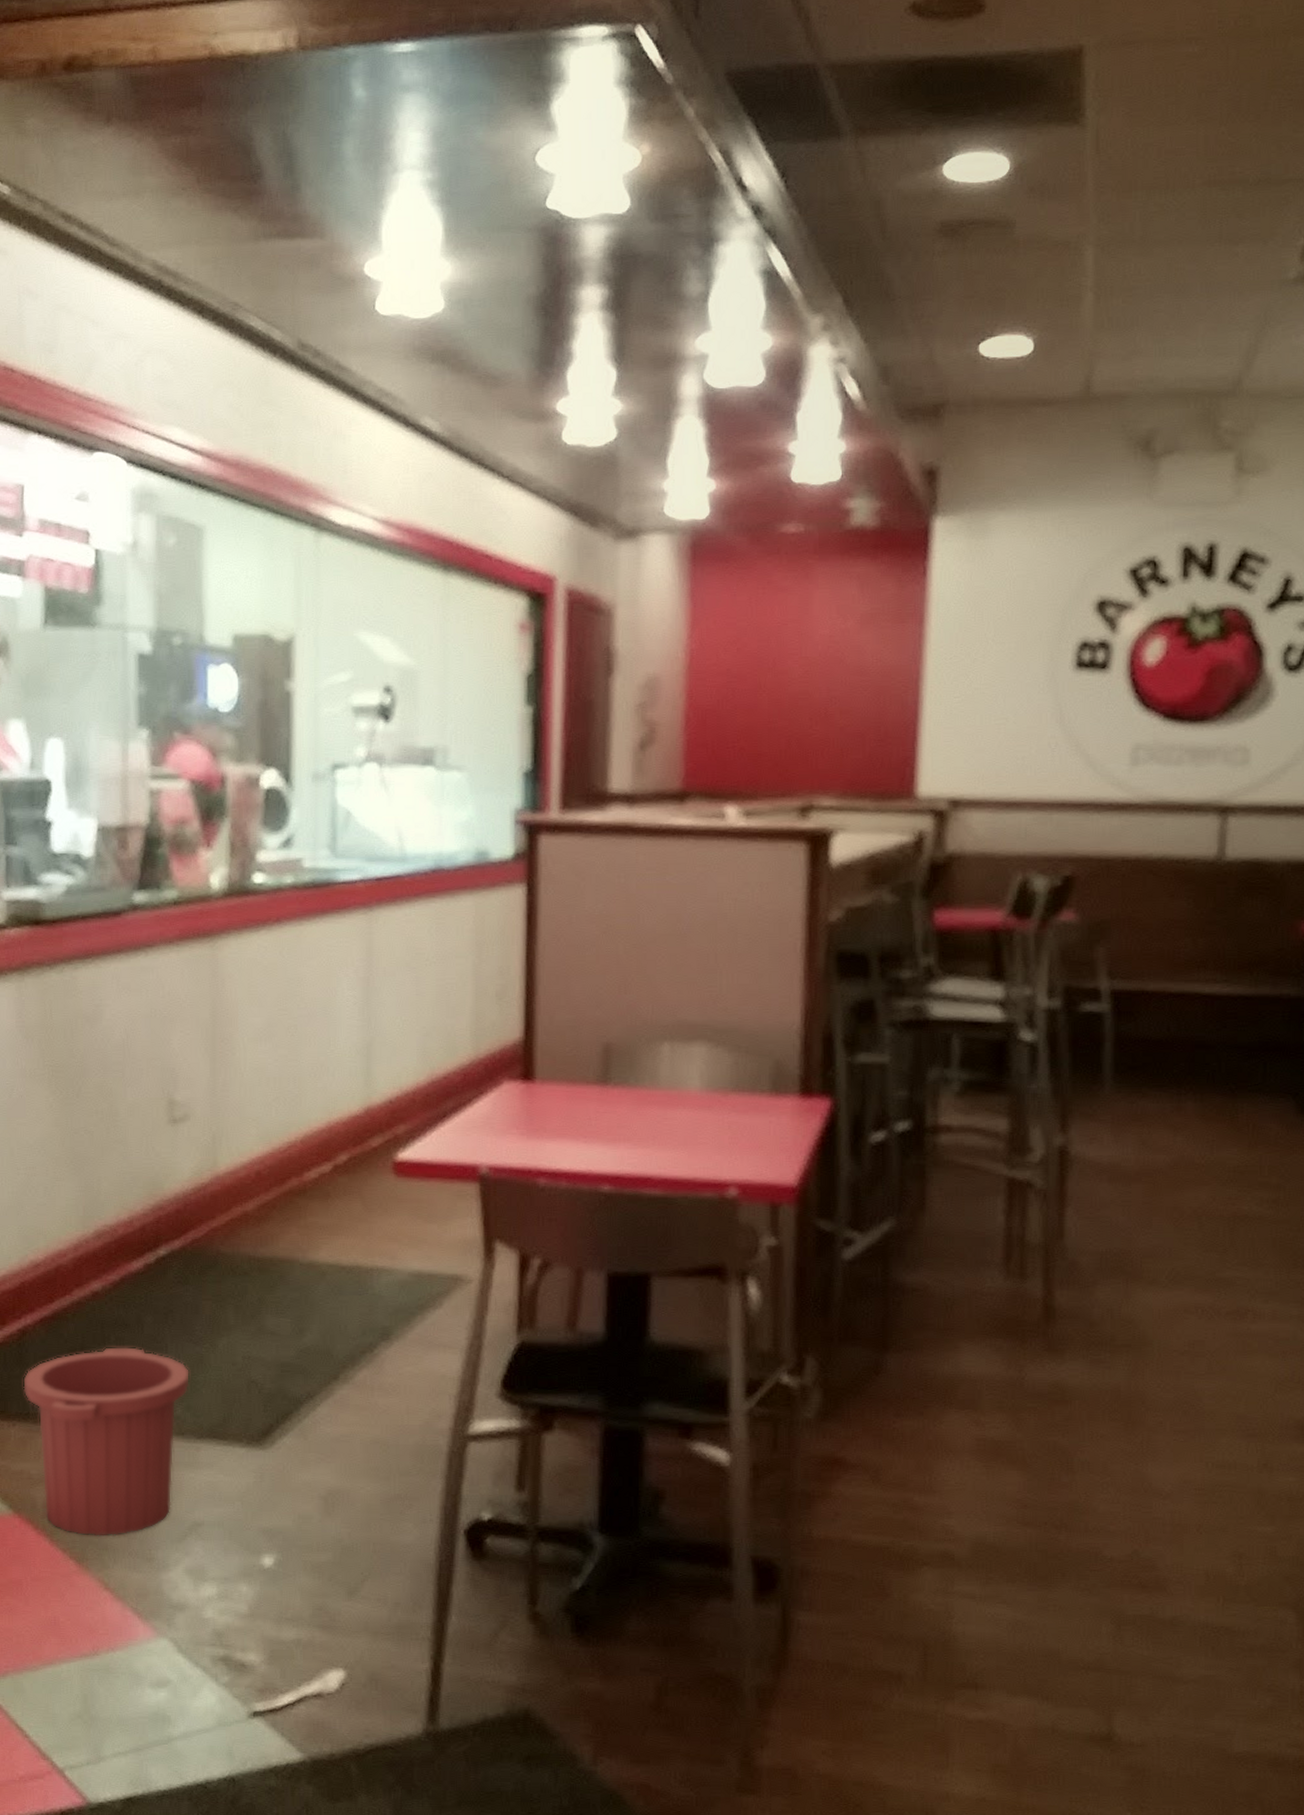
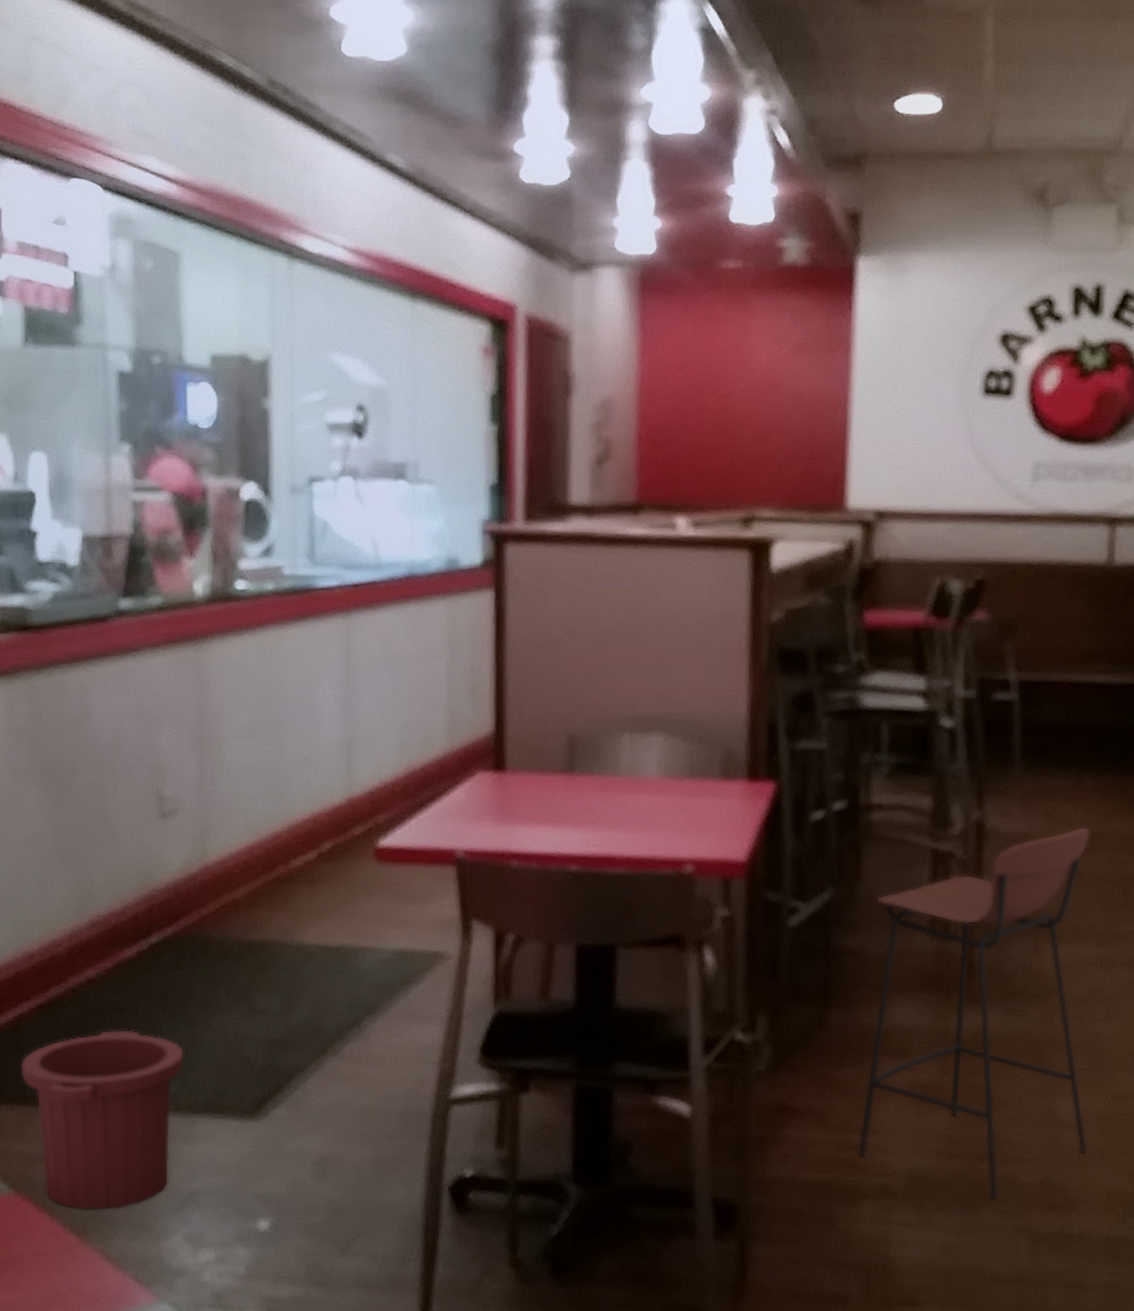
bar stool: none [916,1155,1193,1574] -> present [857,826,1091,1199]

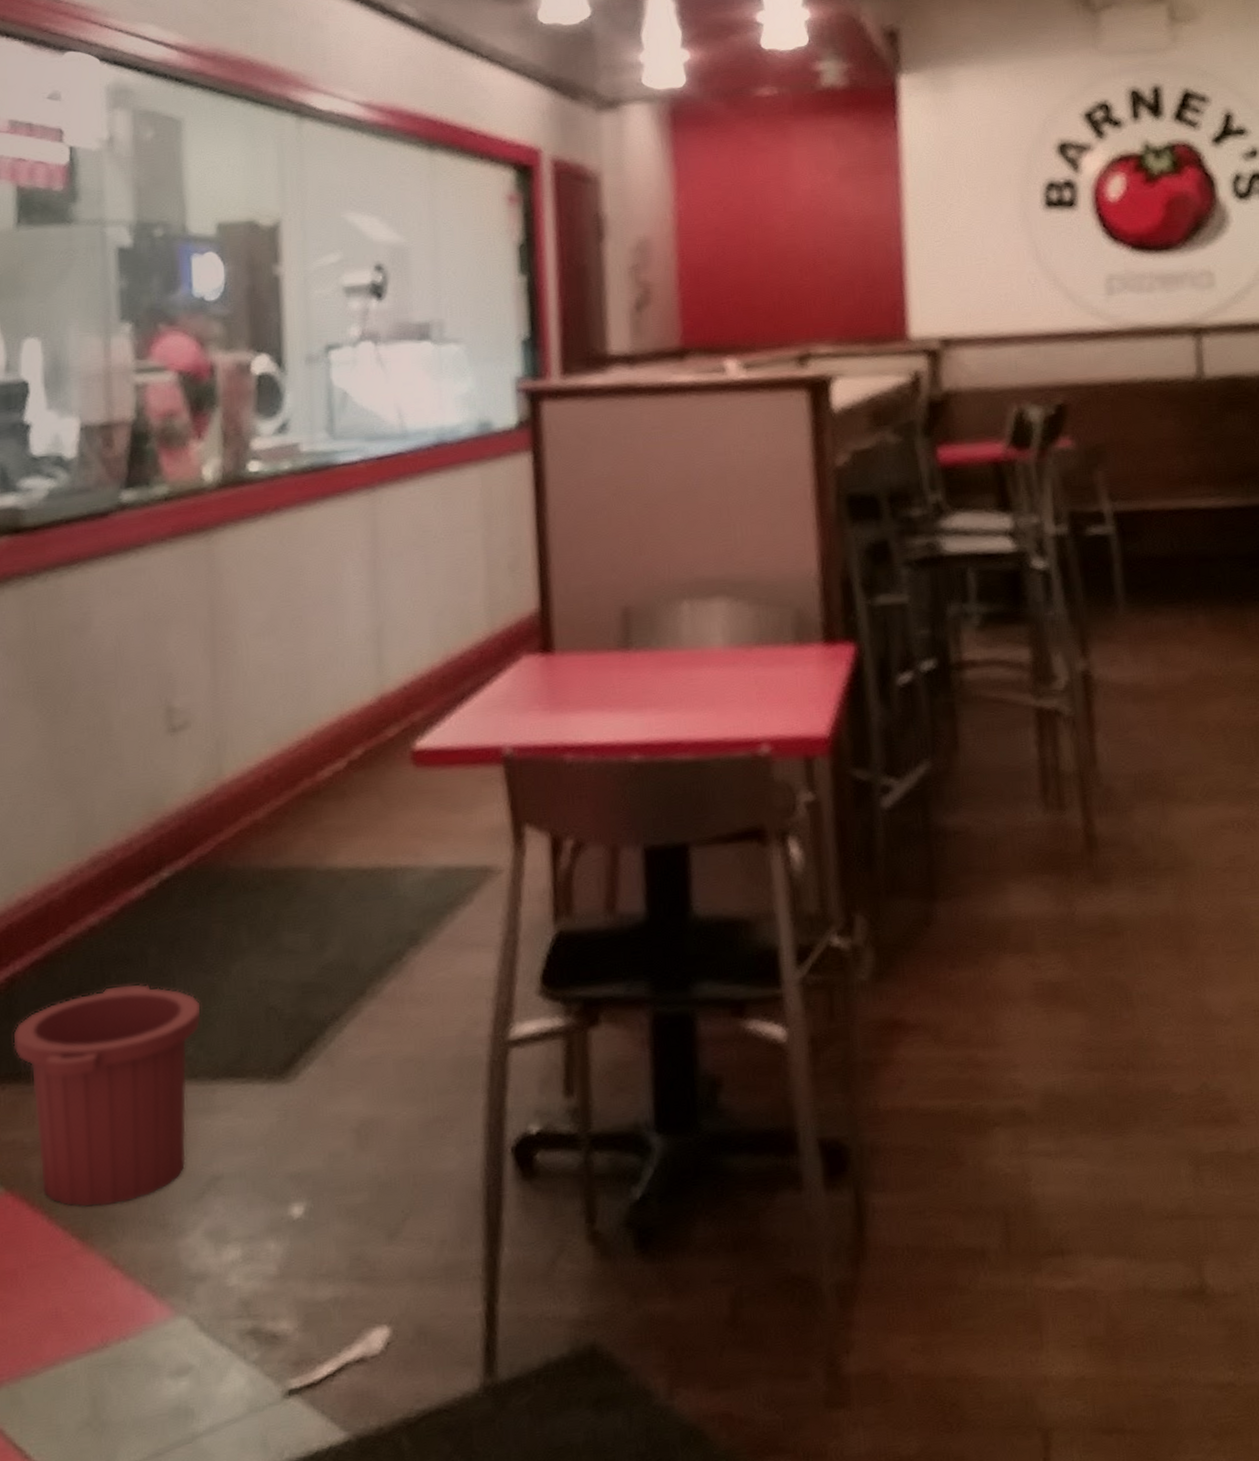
bar stool: present [857,826,1091,1199] -> none [978,669,1247,1117]

